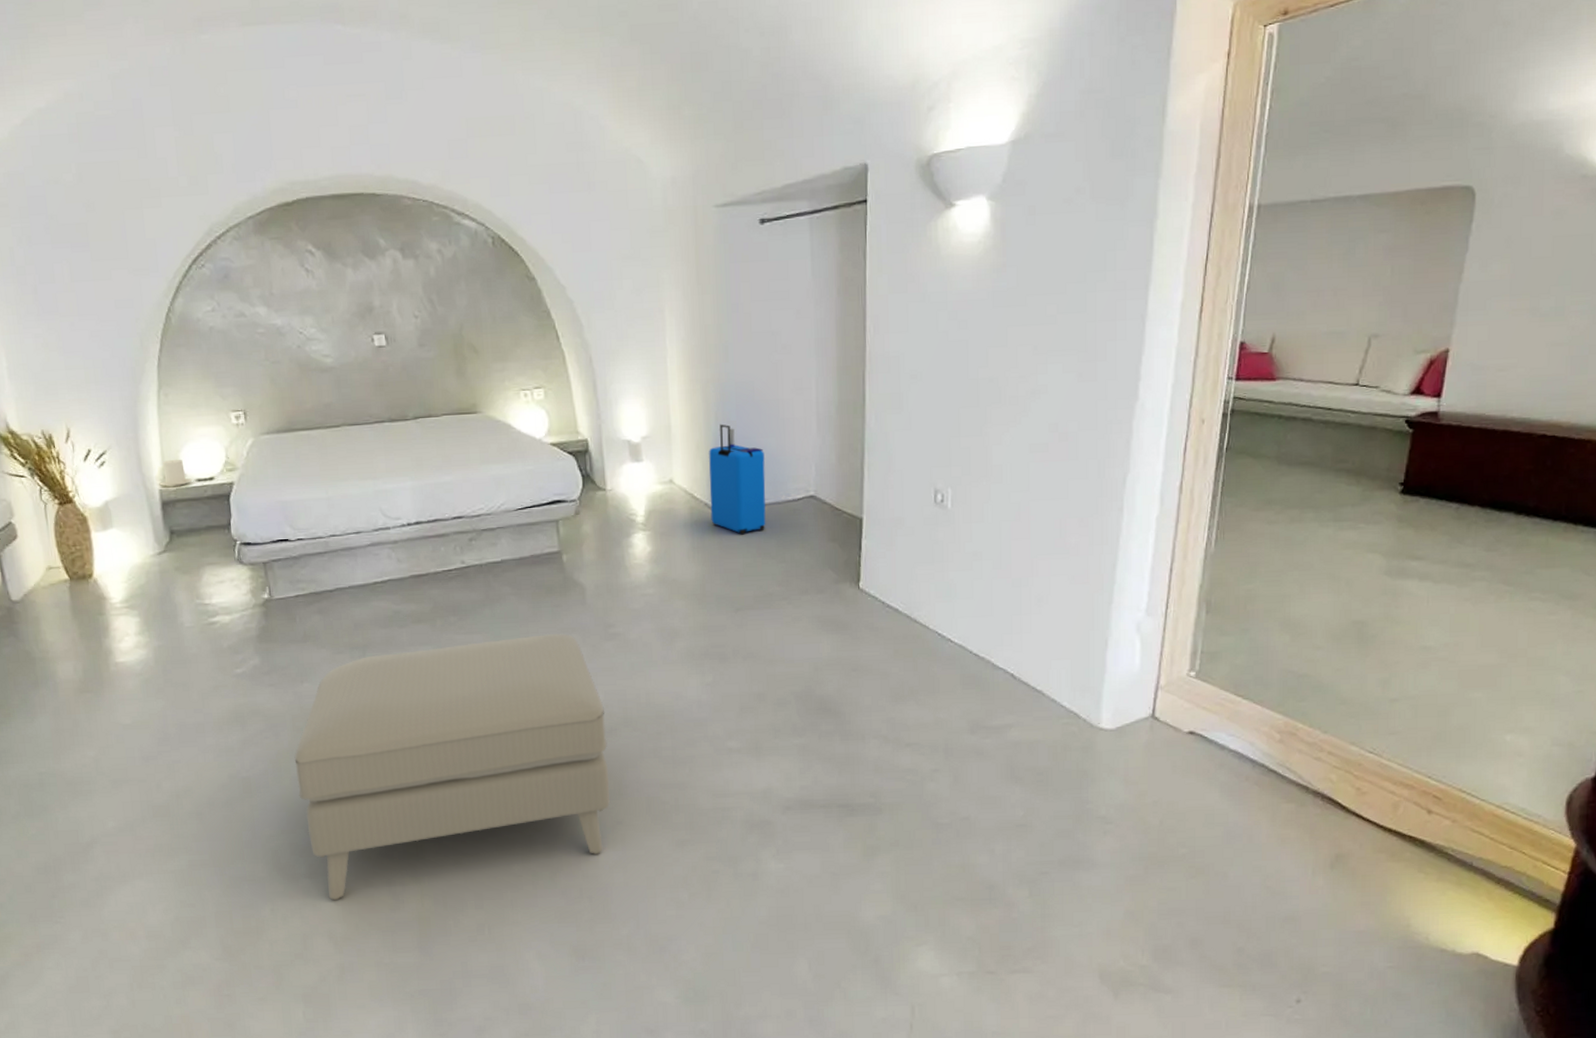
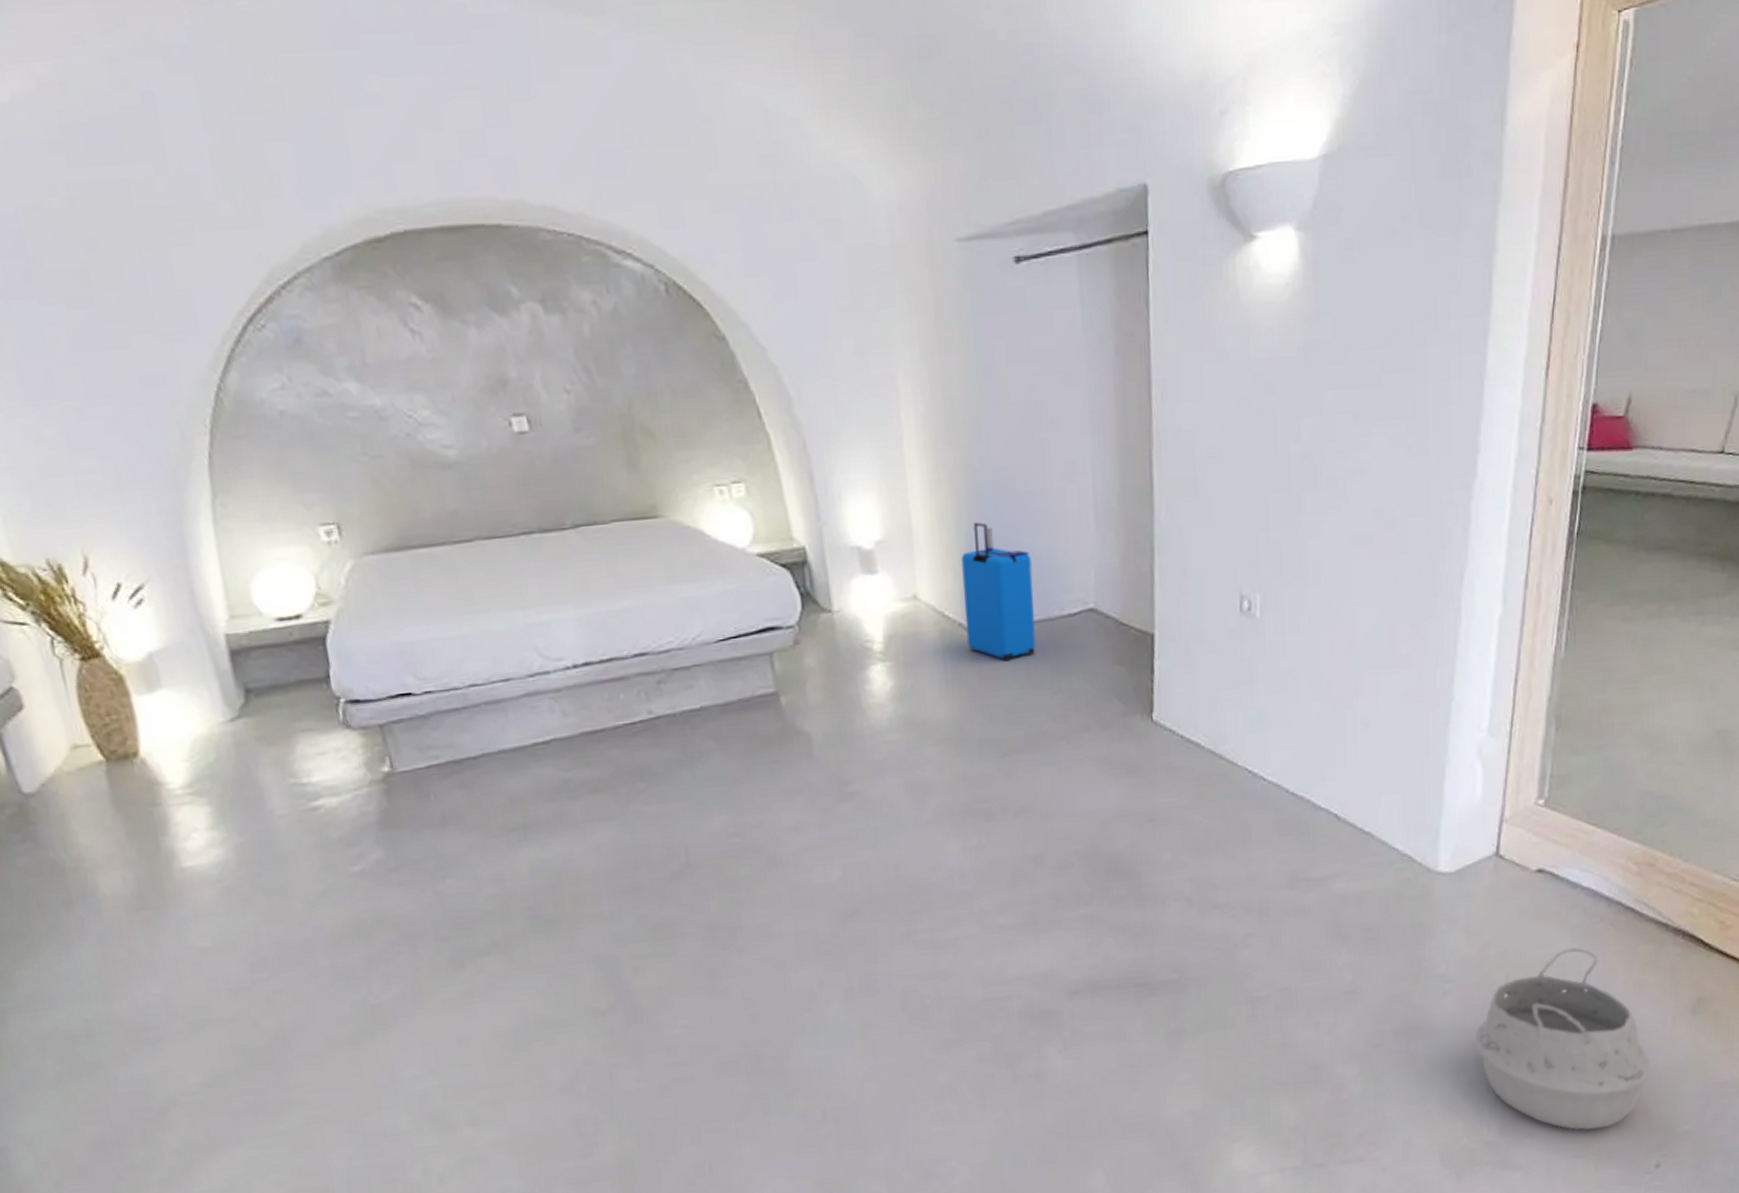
candle: present [159,459,193,488] -> none [224,591,272,631]
ottoman: present [294,633,610,901] -> none [439,796,855,1152]
woven basket: none [1132,802,1292,964] -> present [1475,947,1651,1130]

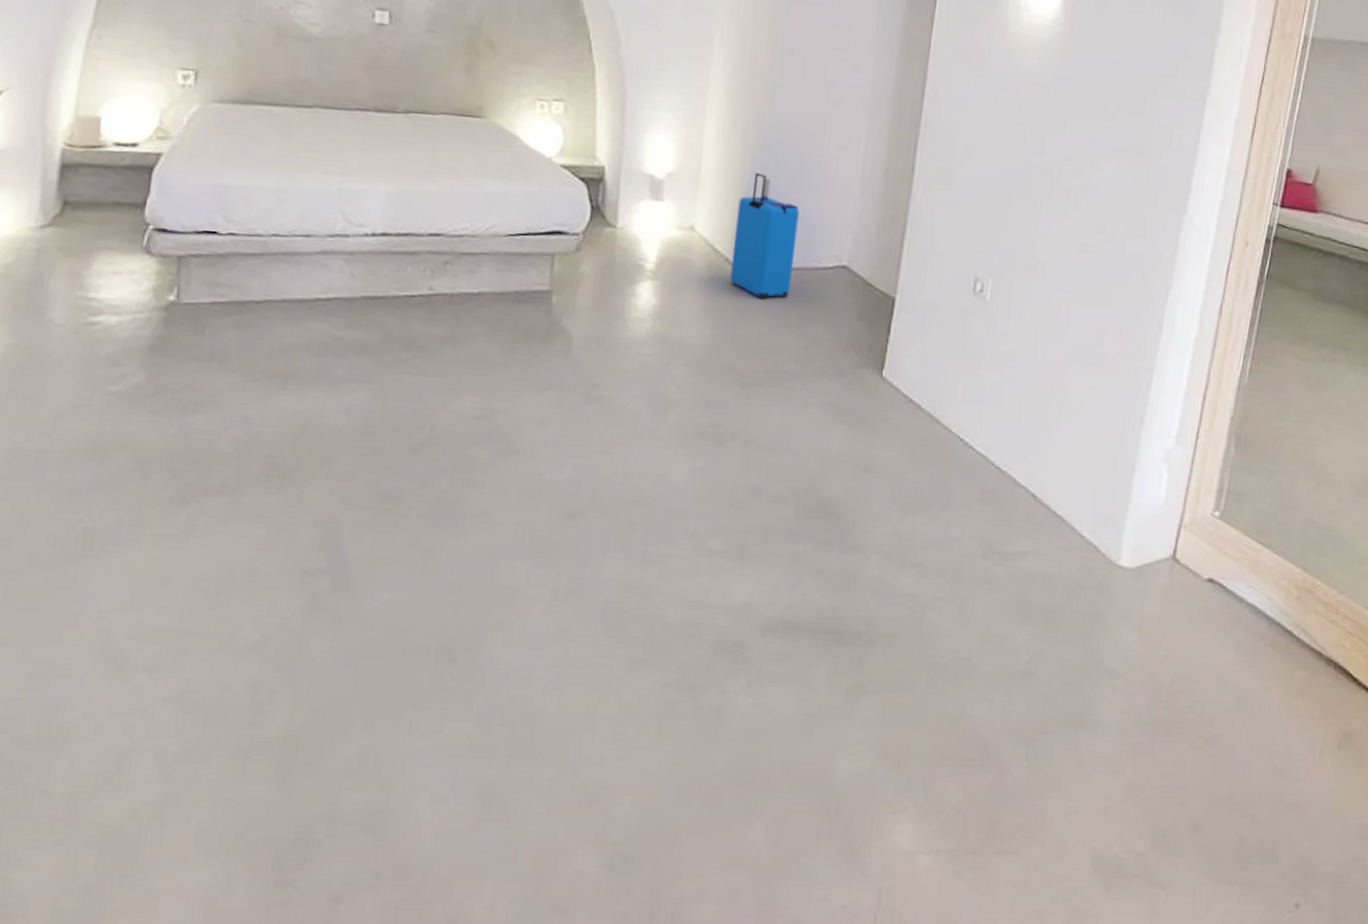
candle: none [224,591,272,631] -> present [63,114,109,148]
woven basket: present [1475,947,1651,1130] -> none [1136,662,1298,856]

